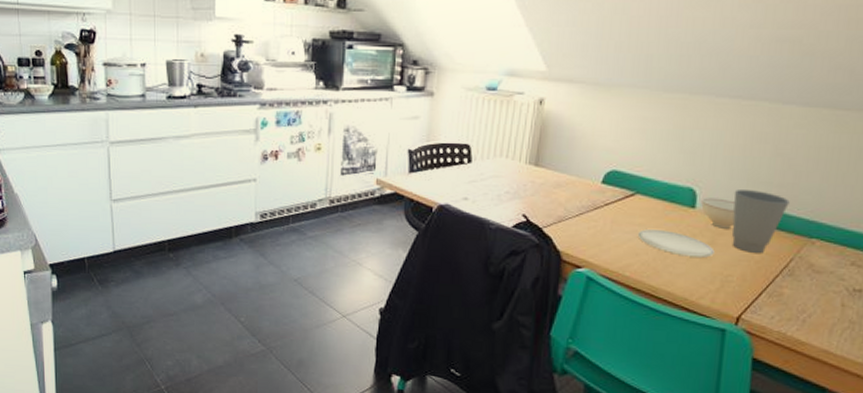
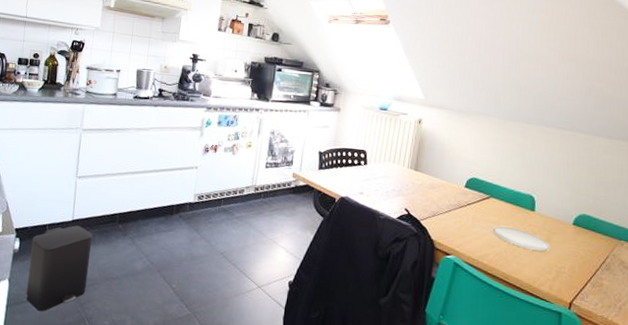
pedal bin: none [70,257,141,353] -> present [26,225,92,311]
bowl: present [701,196,736,229] -> none [539,202,564,229]
cup: present [731,190,790,254] -> none [562,199,603,251]

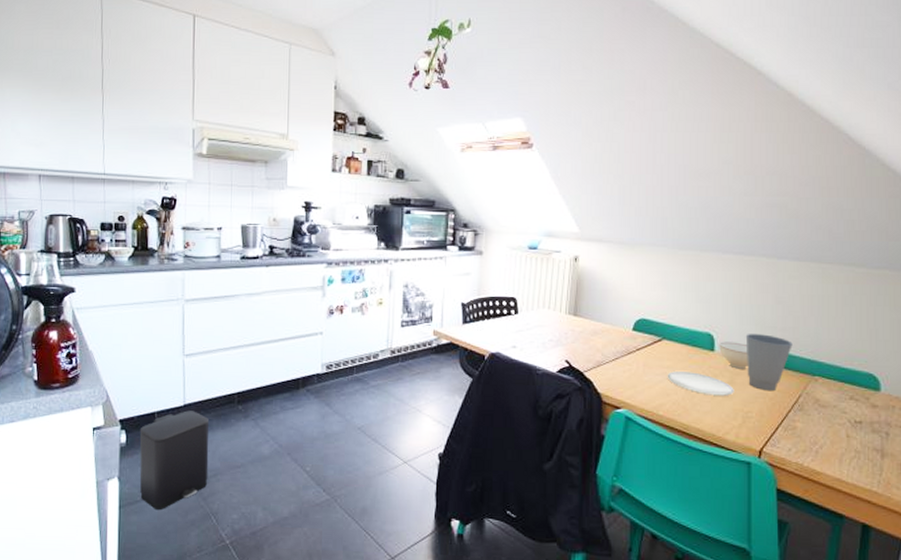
bowl: none [539,202,564,229] -> present [719,340,748,369]
cup: none [562,199,603,251] -> present [745,334,793,392]

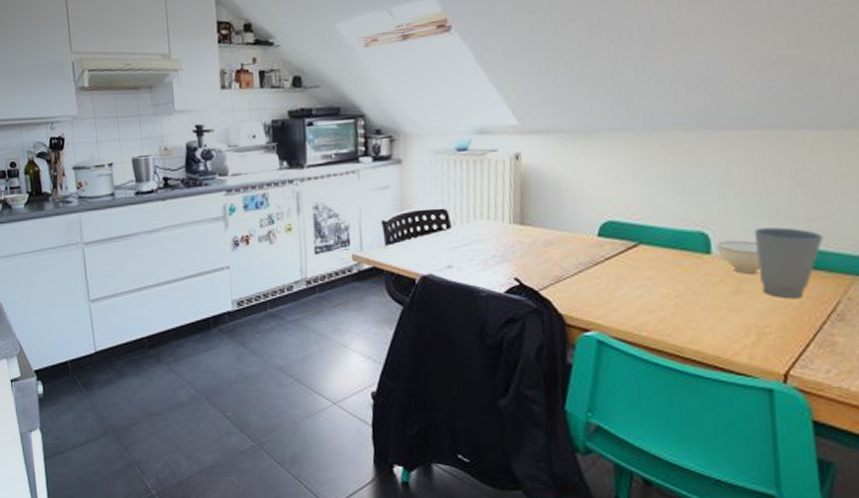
pedal bin: present [139,410,209,509] -> none [55,358,127,460]
plate: present [667,371,734,397] -> none [648,281,743,310]

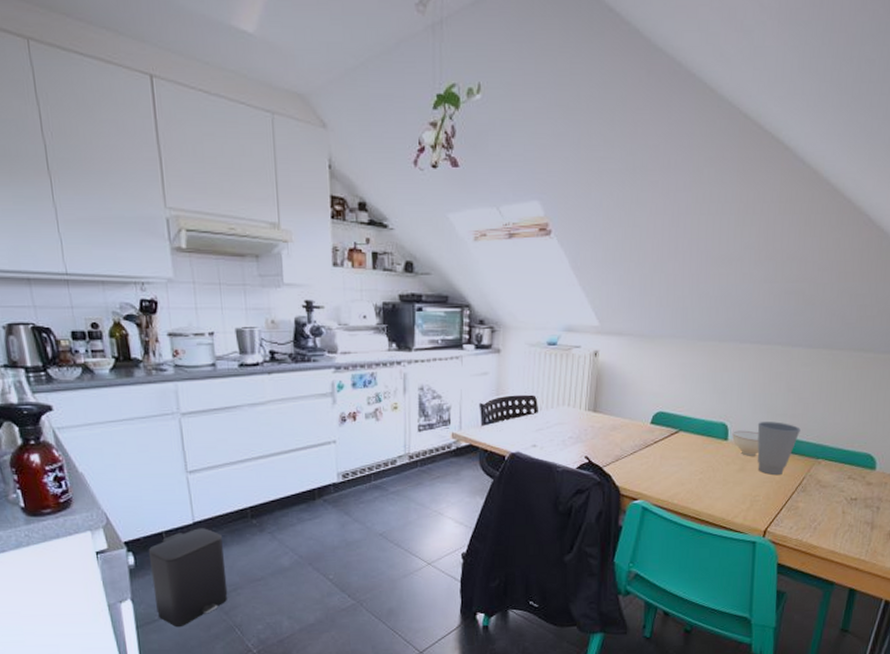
pedal bin: none [55,358,127,460] -> present [148,528,228,627]

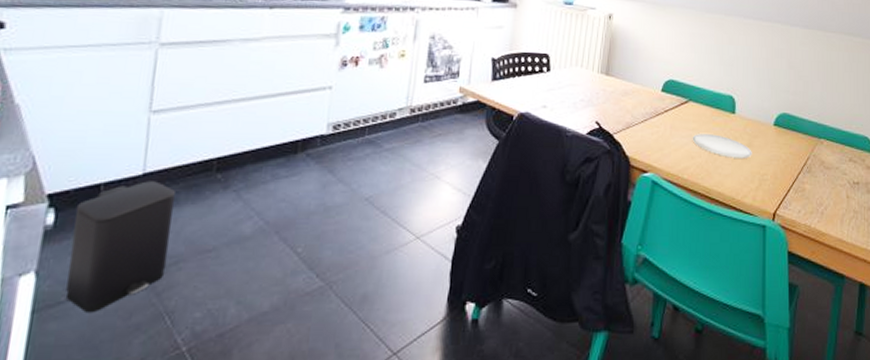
plate: none [682,461,745,484] -> present [692,134,752,160]
bowl: present [732,429,759,456] -> none [739,103,765,132]
cup: present [757,422,801,476] -> none [762,97,802,154]

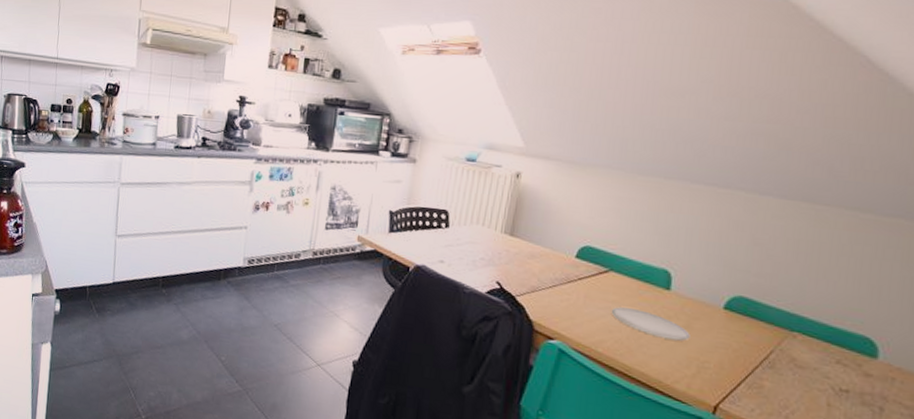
pedal bin: present [66,181,175,312] -> none [69,288,134,378]

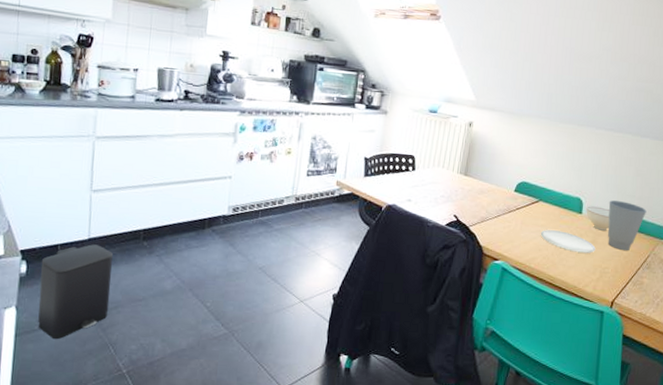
pedal bin: none [69,288,134,378] -> present [38,244,113,339]
bowl: none [676,279,712,314] -> present [586,205,610,231]
cup: none [707,275,769,343] -> present [607,200,647,251]

